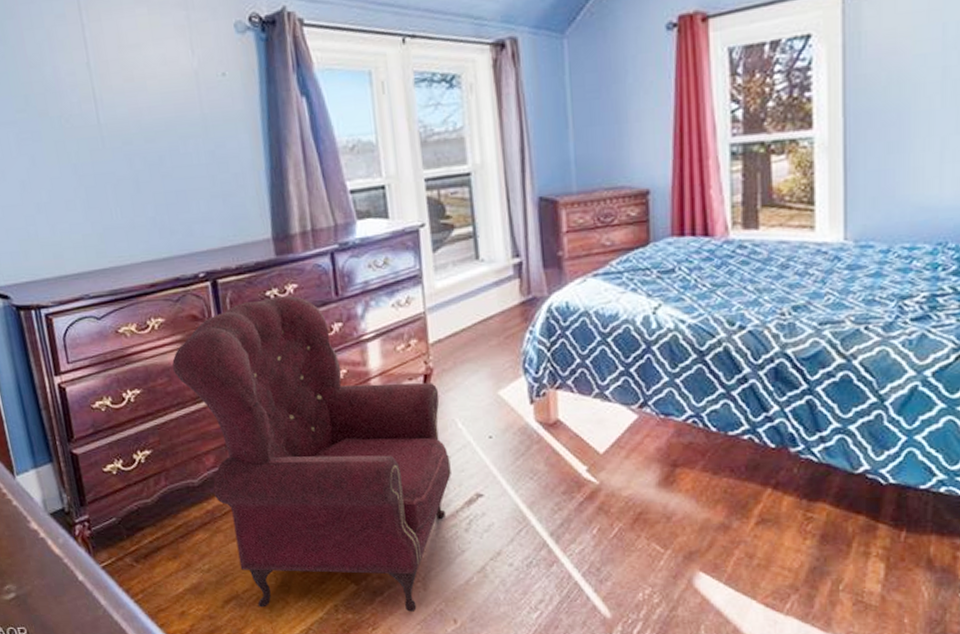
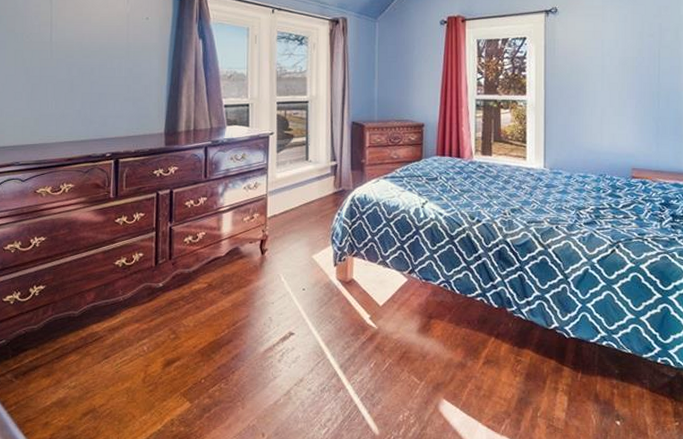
armchair: present [172,296,451,612] -> none [74,175,273,426]

